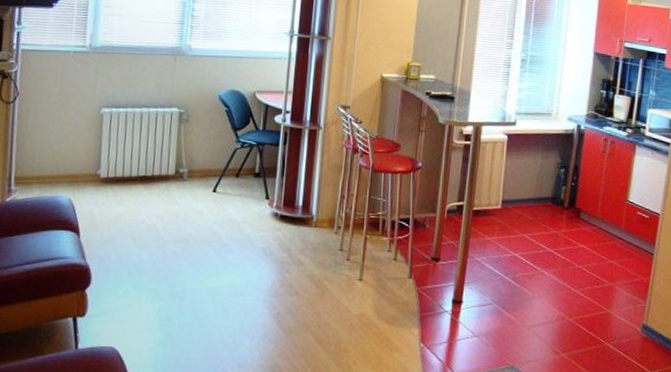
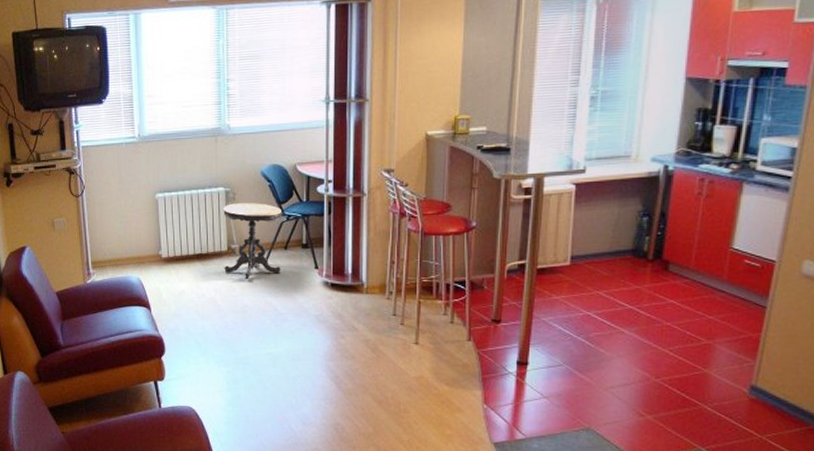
side table: none [169,125,236,207] -> present [223,203,281,280]

